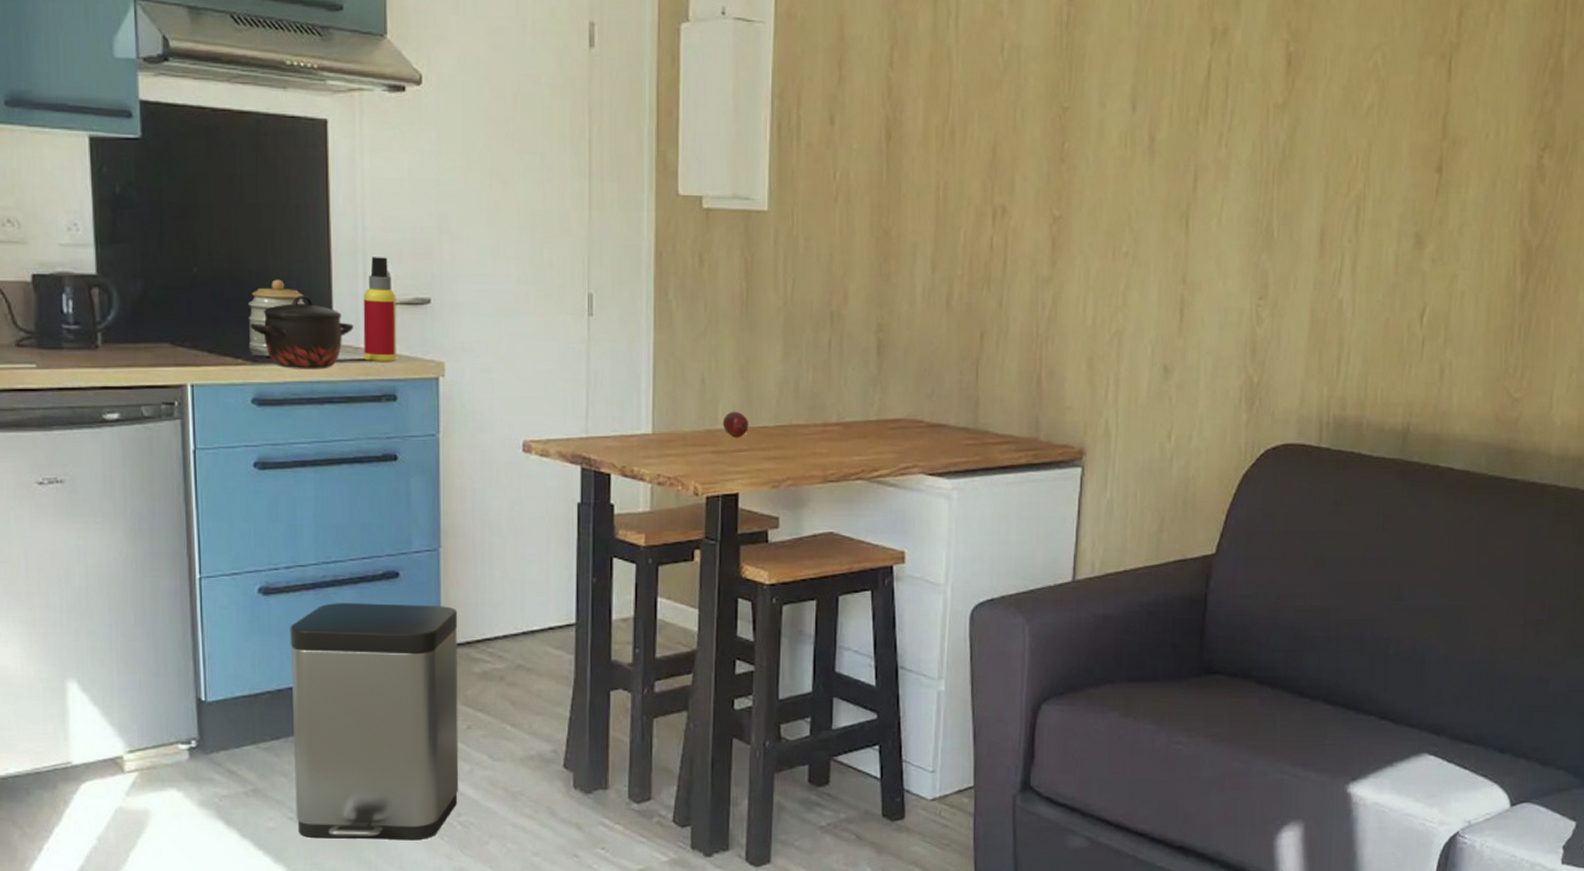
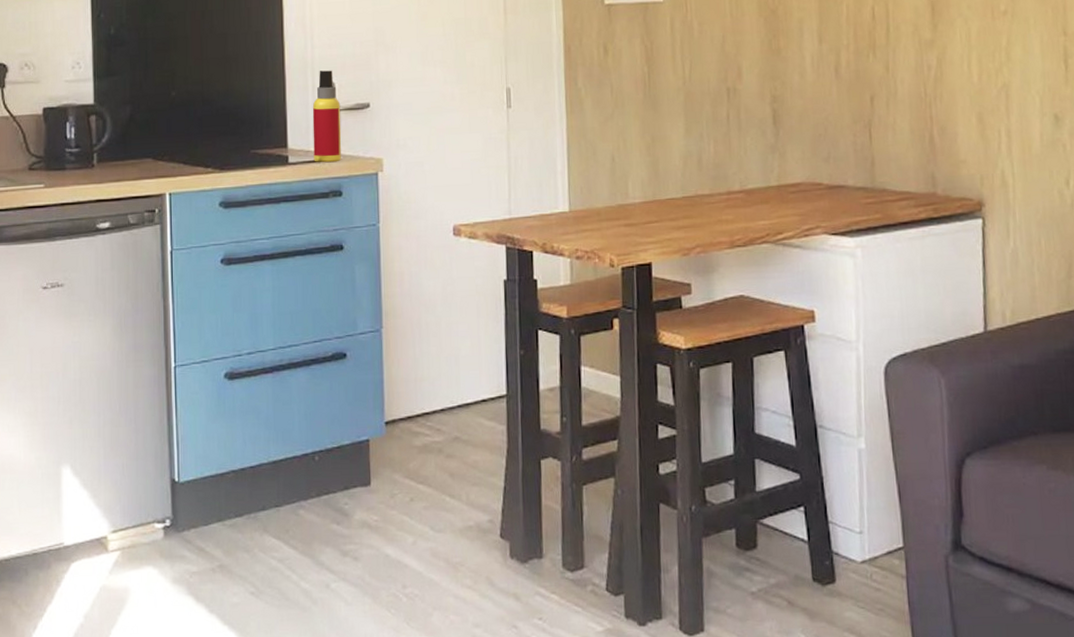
jar: present [247,279,306,357] -> none [216,96,264,165]
cooking pot: present [251,296,354,370] -> none [219,109,305,174]
pedal bin: present [290,603,459,841] -> none [251,383,404,614]
fruit: present [722,411,748,438] -> none [633,185,657,211]

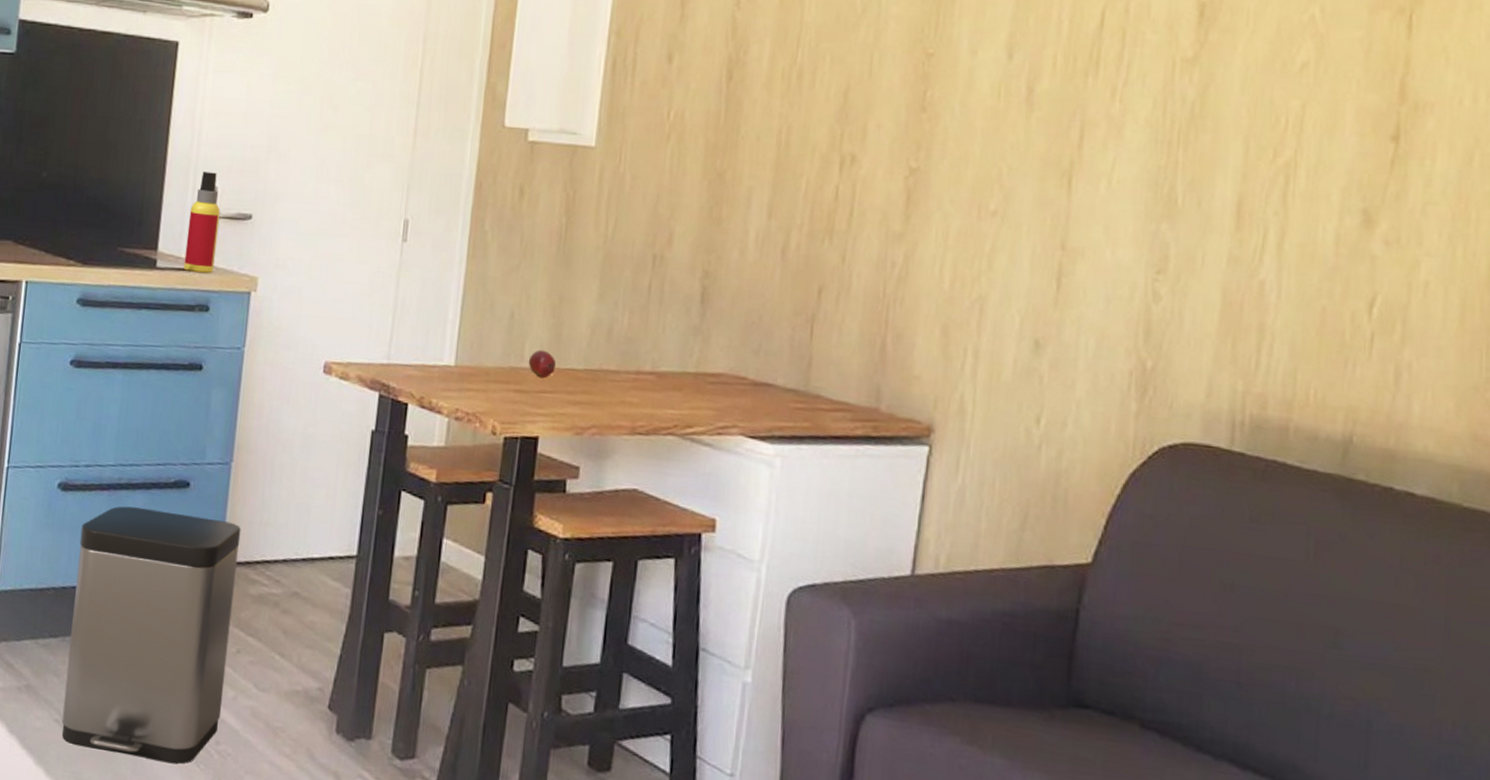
pedal bin: none [251,383,404,614] -> present [61,506,241,764]
fruit: none [633,185,657,211] -> present [528,349,556,379]

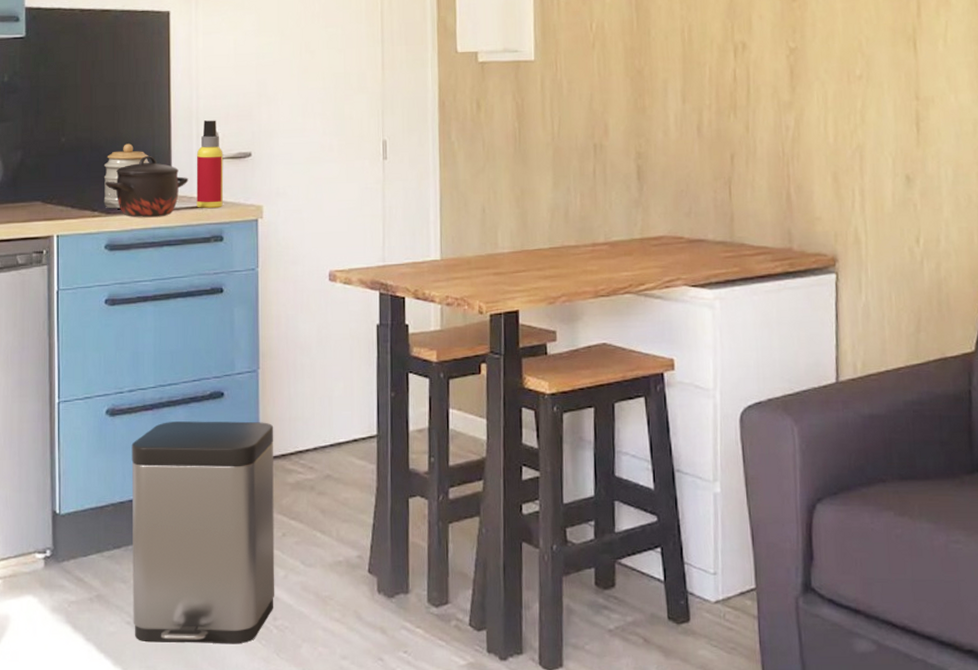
jar: none [81,187,138,260] -> present [103,143,150,209]
cooking pot: none [85,204,178,276] -> present [106,156,189,218]
fruit: present [528,349,556,379] -> none [502,236,525,261]

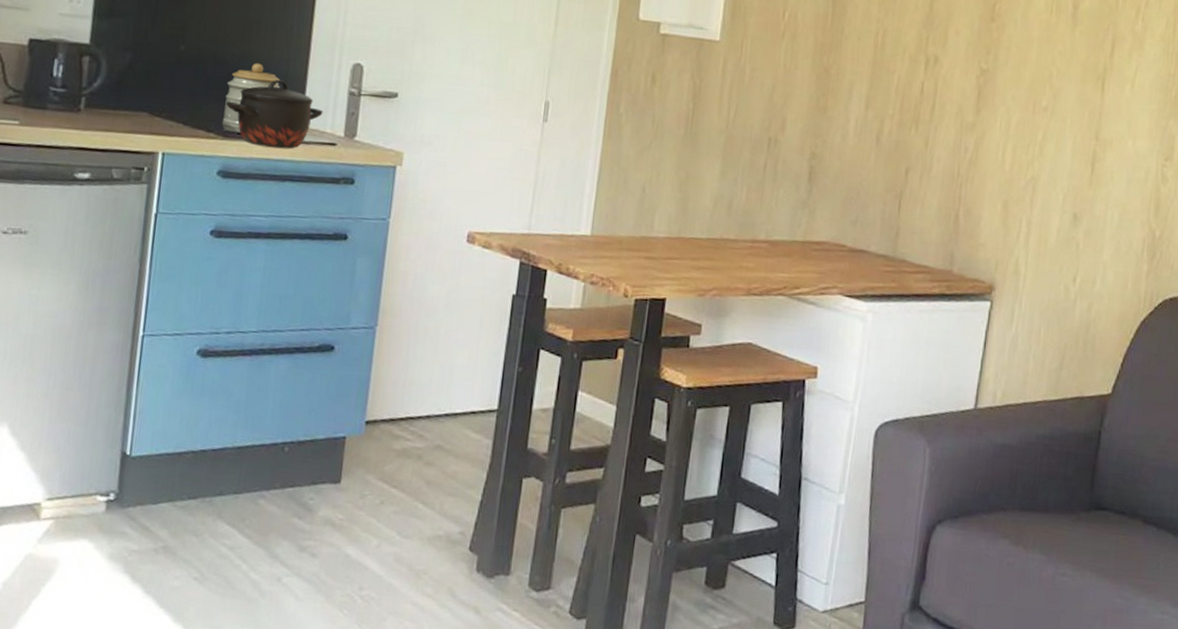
pedal bin: present [131,421,275,644] -> none [201,370,386,611]
spray bottle: present [196,119,224,209] -> none [328,49,367,149]

